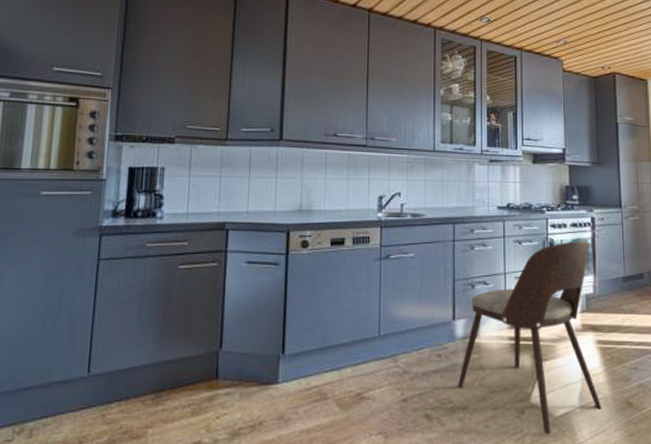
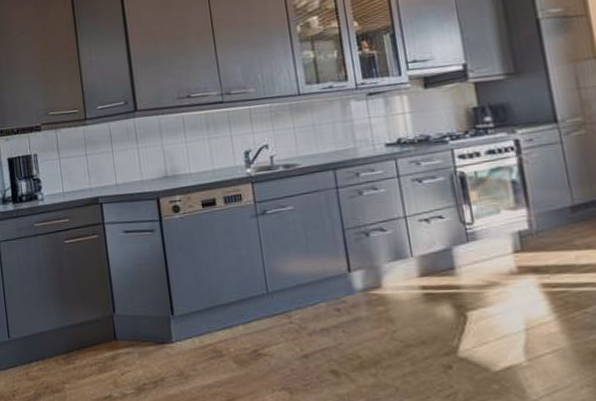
dining chair: present [458,241,602,435] -> none [364,169,559,392]

